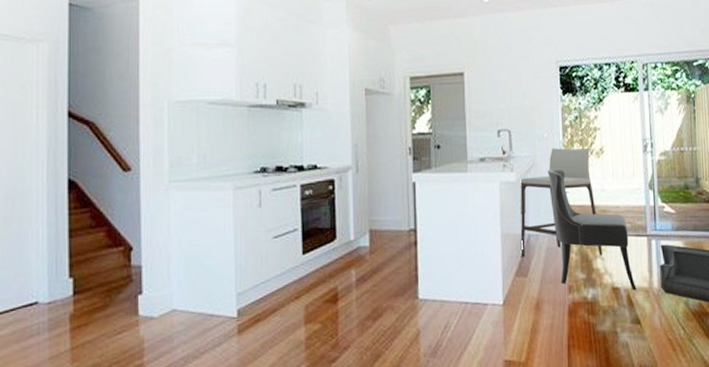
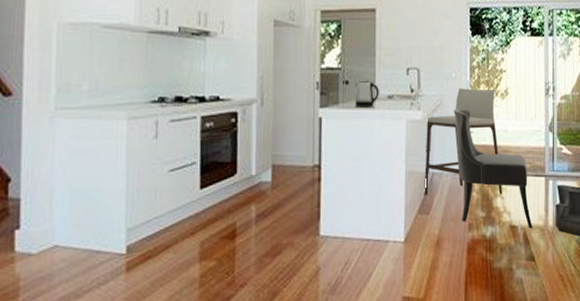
kettle: none [446,143,471,172] -> present [355,80,379,108]

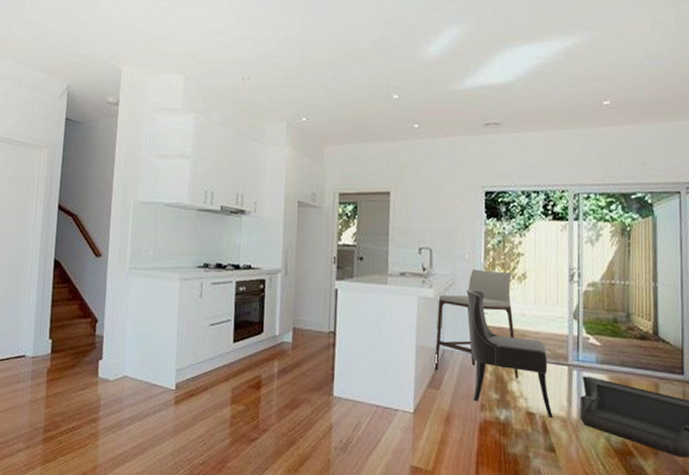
kettle: present [355,80,379,108] -> none [368,257,392,283]

